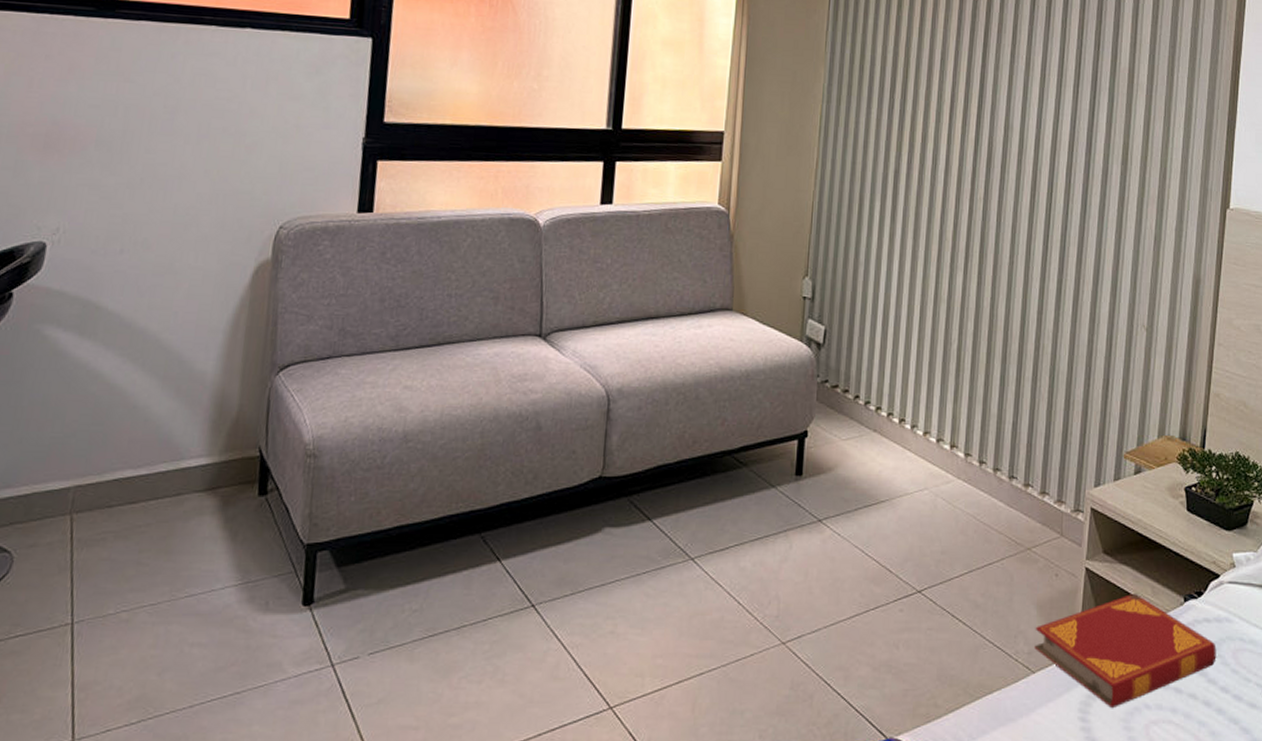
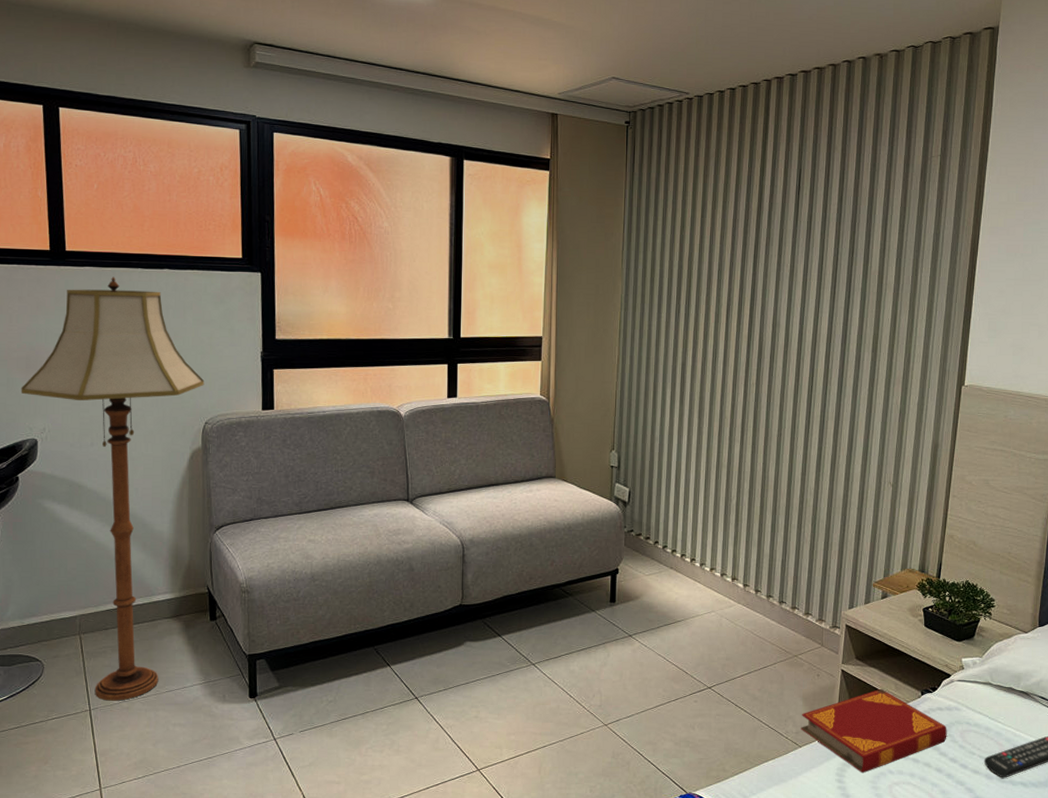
floor lamp: none [31,34,284,610] -> present [20,276,205,701]

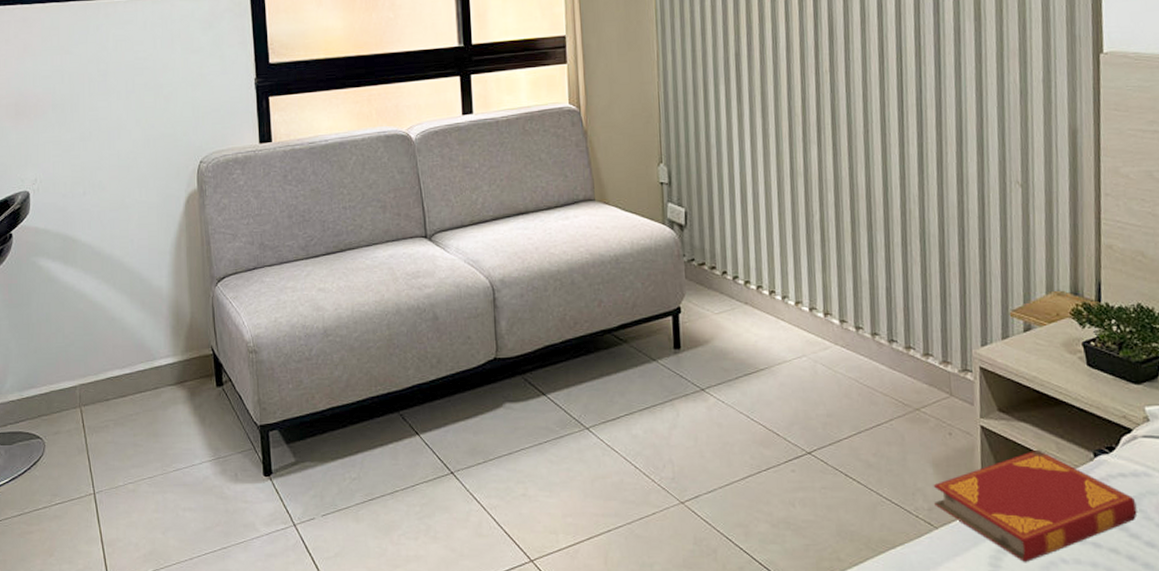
floor lamp: present [20,276,205,701] -> none [11,9,197,483]

